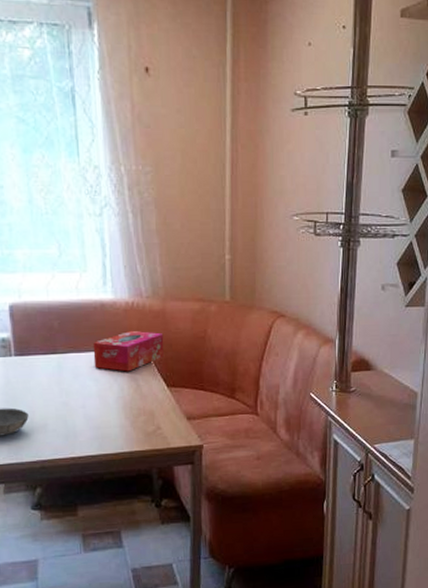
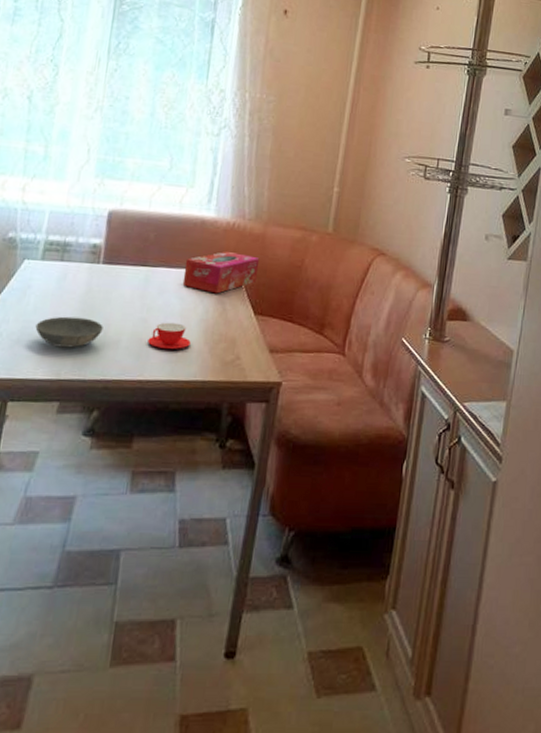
teacup: none [72,402,112,427] -> present [148,322,191,349]

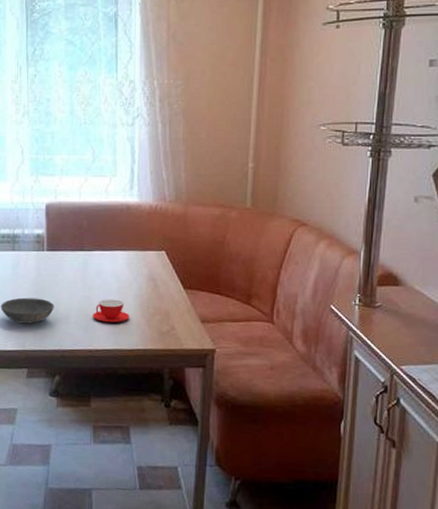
tissue box: present [182,251,260,294] -> none [116,232,184,272]

